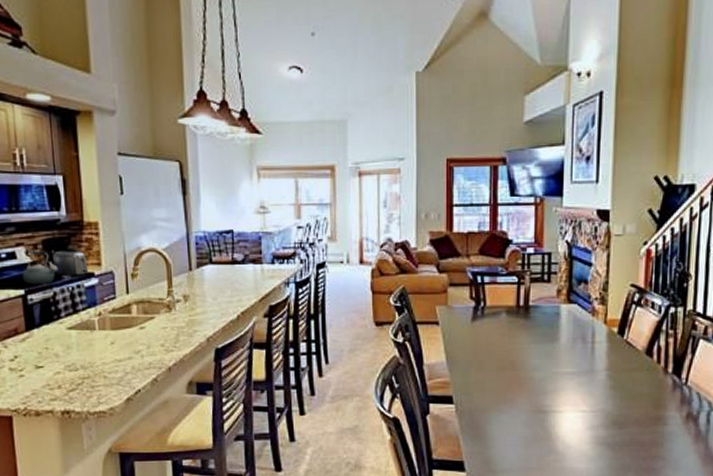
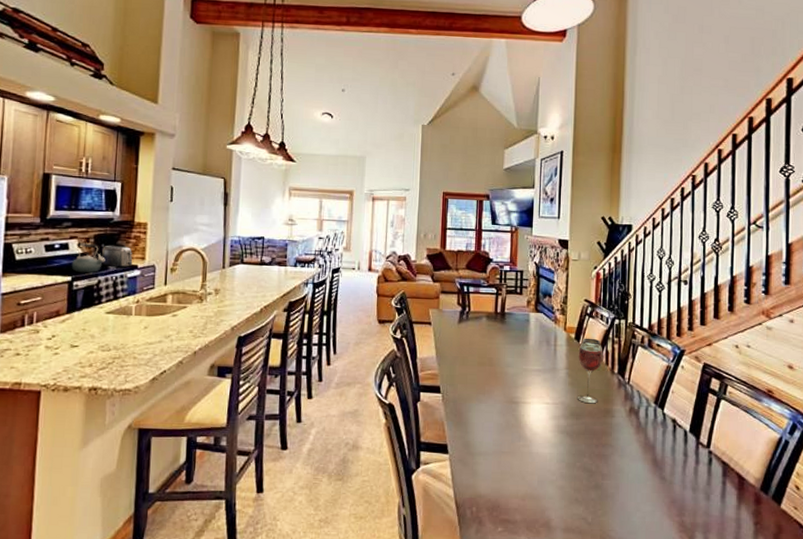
wineglass: none [620,331,654,410] -> present [577,338,603,404]

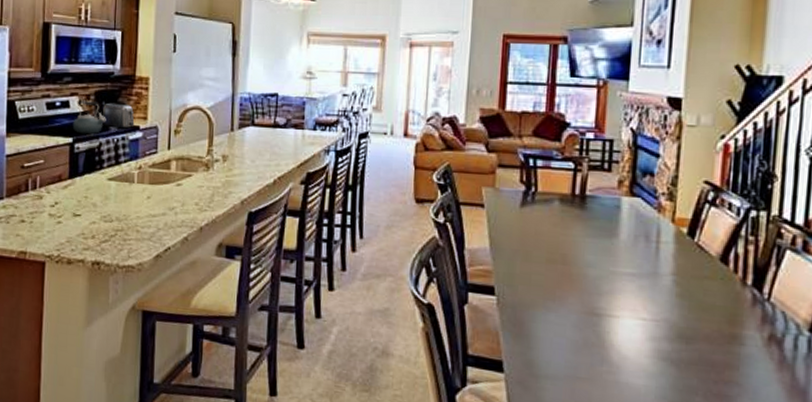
wineglass: present [577,338,603,404] -> none [687,234,731,325]

